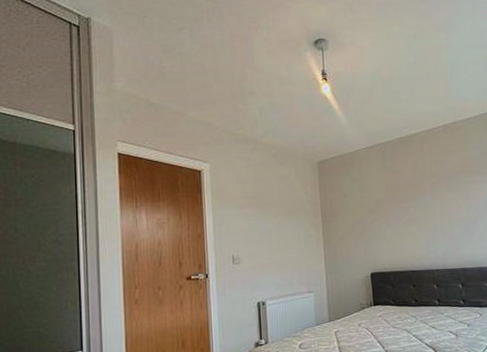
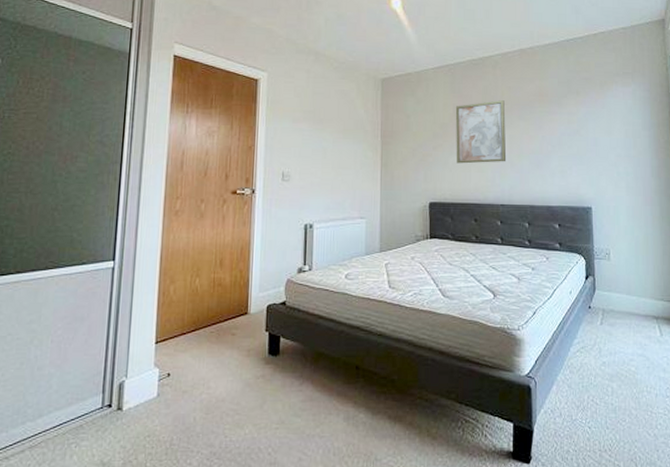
wall art: none [388,174,439,235] -> present [455,100,507,164]

